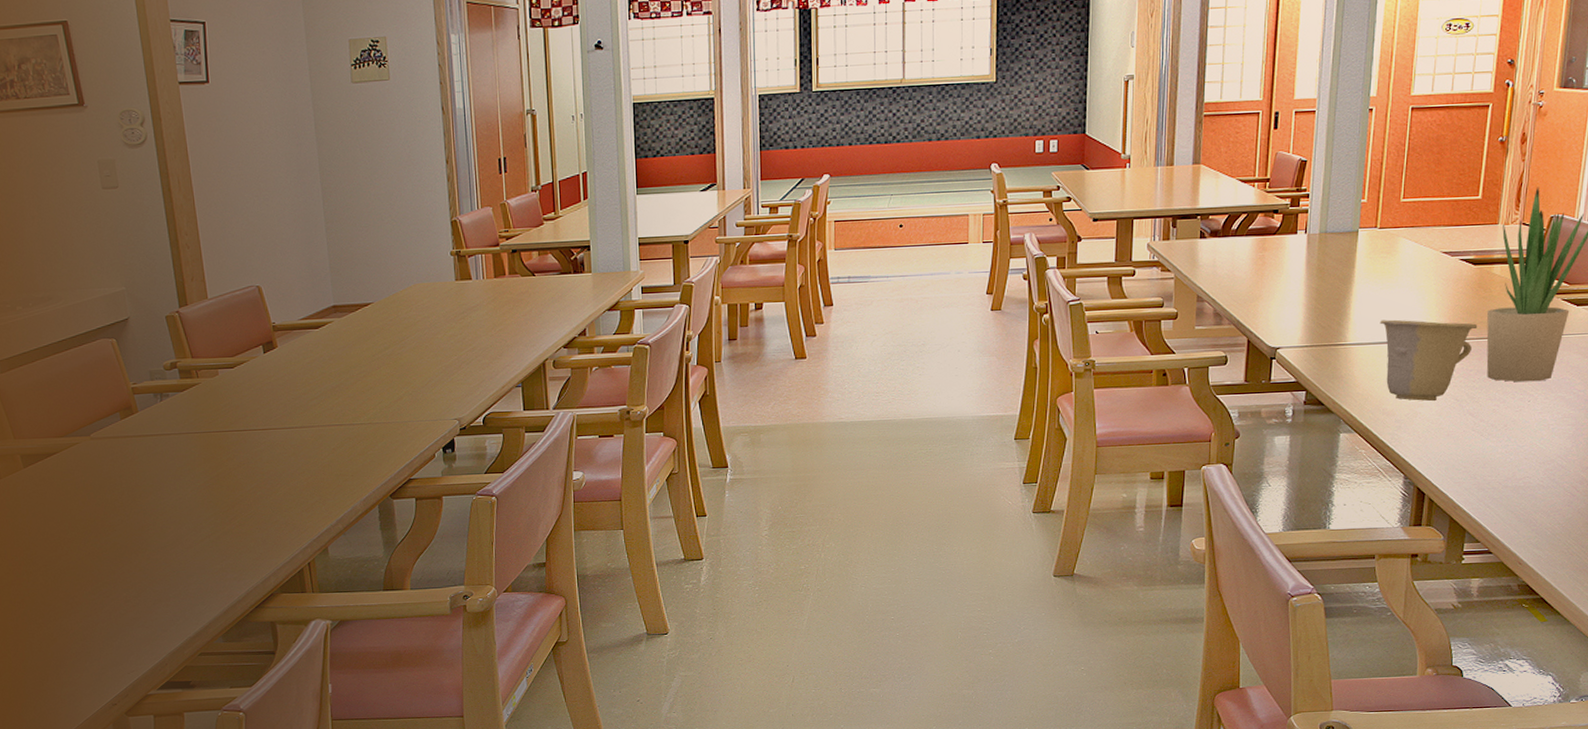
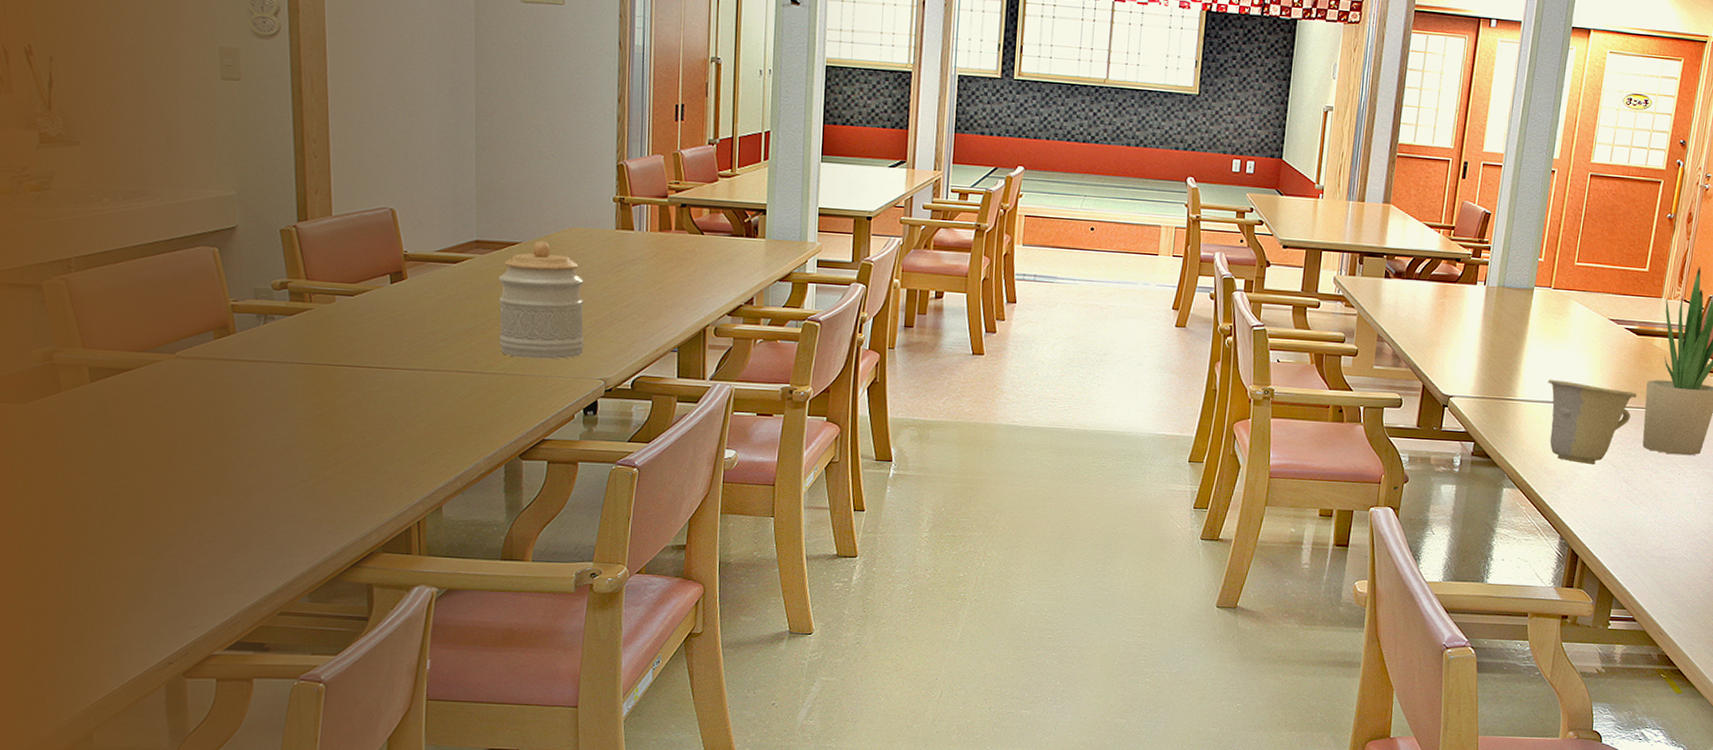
jar: none [357,299,438,407] -> present [498,240,585,360]

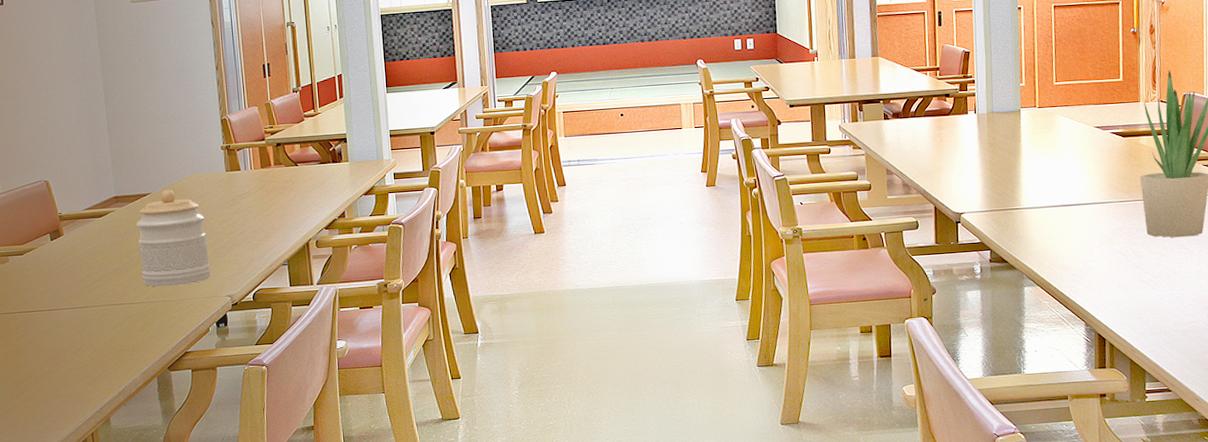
cup: present [1547,379,1637,465] -> none [1048,185,1133,257]

